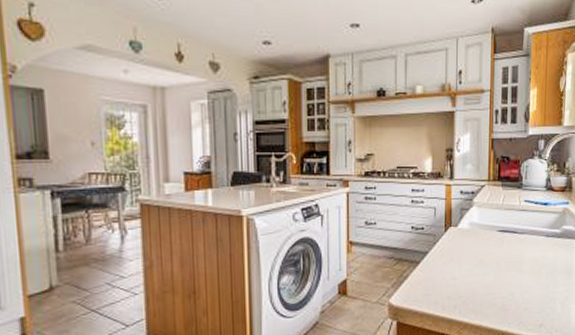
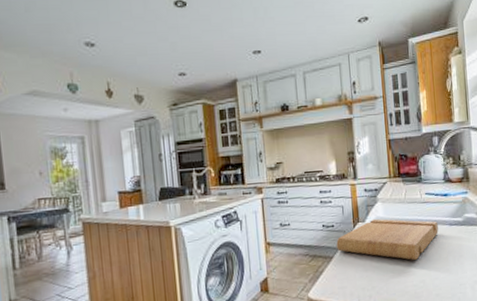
cutting board: none [425,224,534,271] -> present [336,218,438,260]

